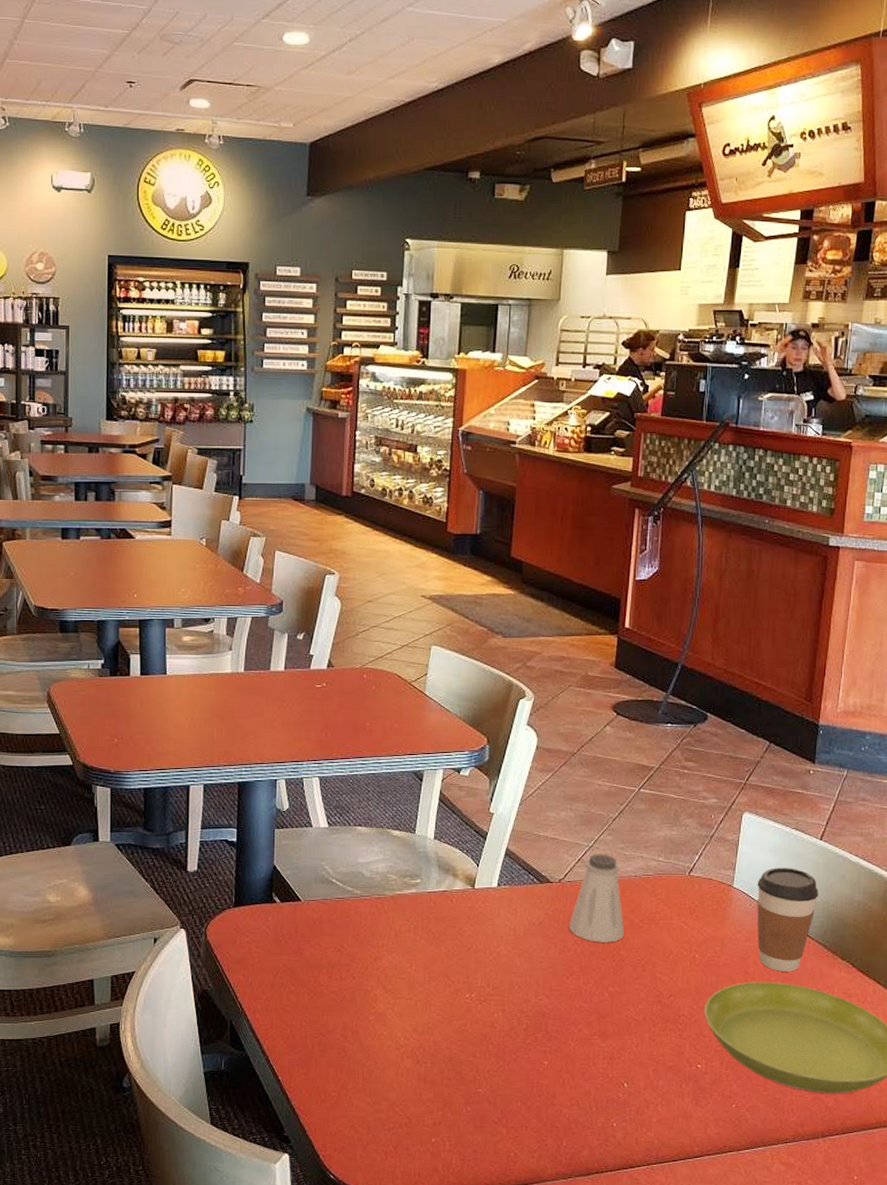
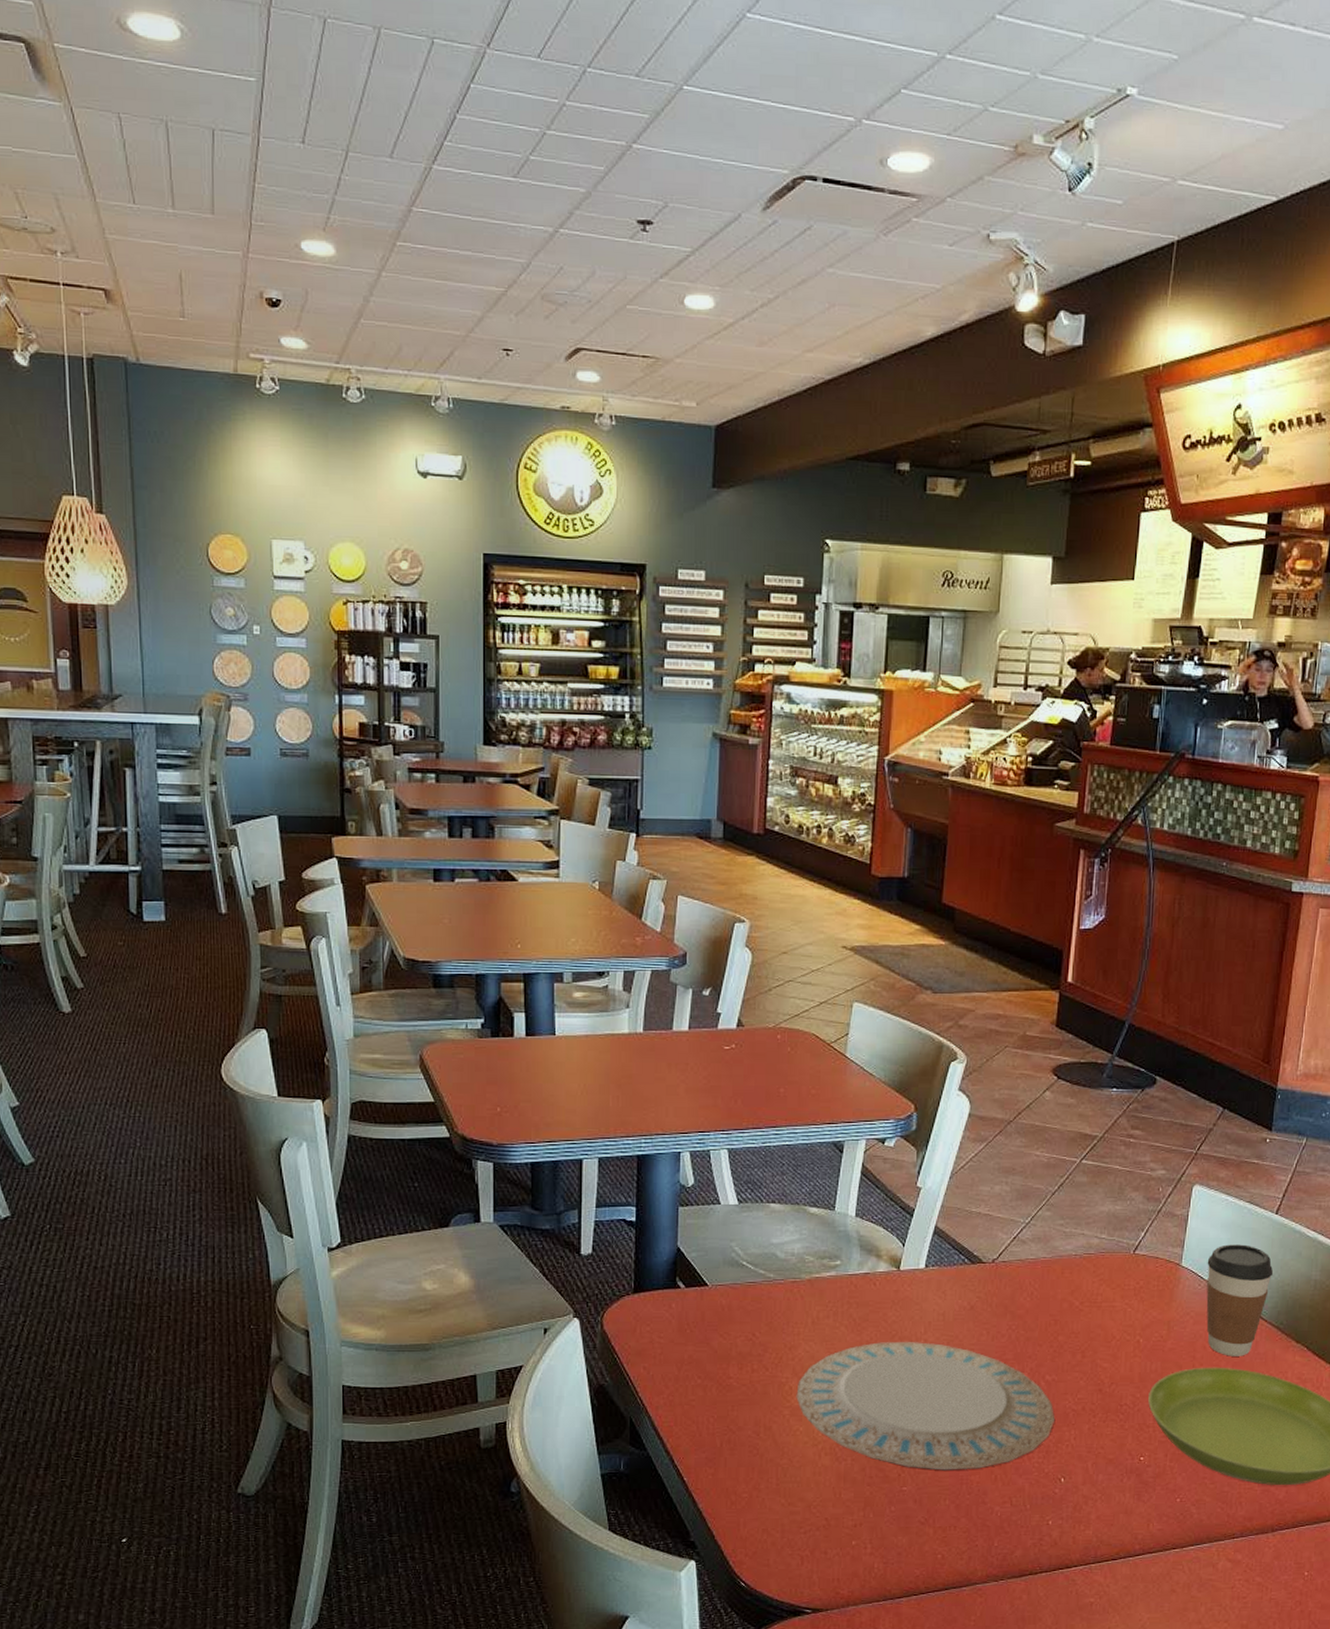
plate: none [380,954,618,1074] -> present [796,1342,1055,1471]
saltshaker: present [569,853,625,943] -> none [1003,1231,1064,1327]

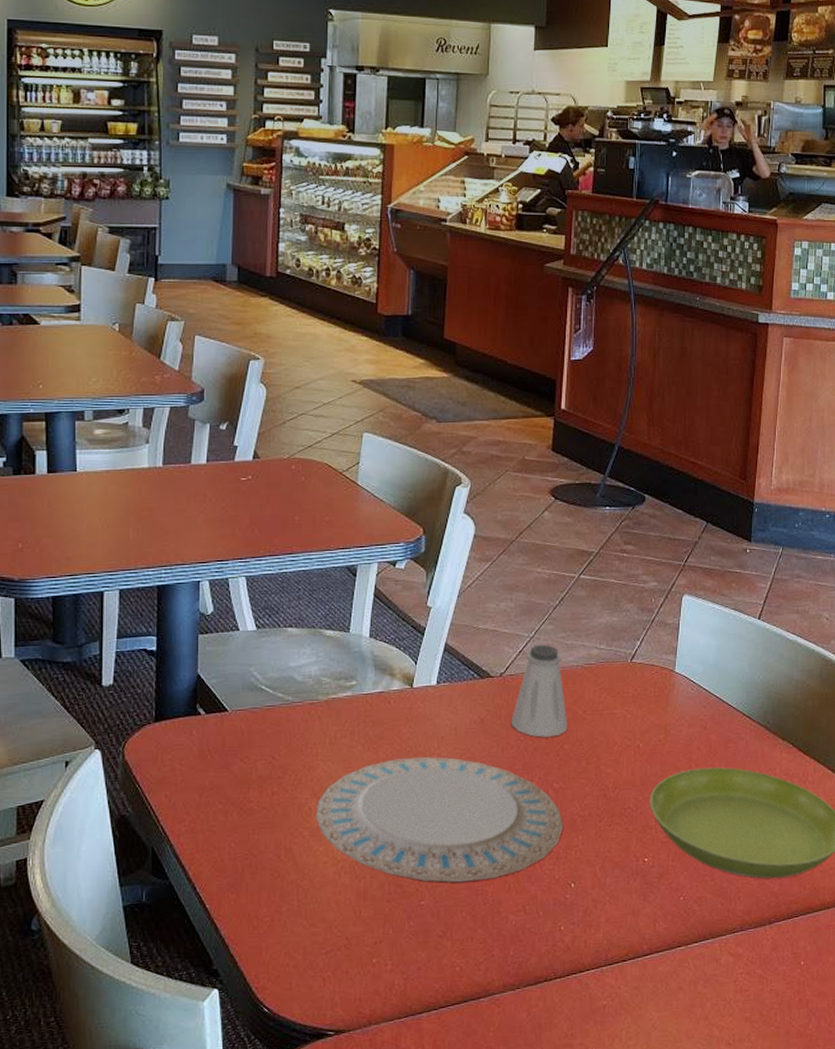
saltshaker: none [1003,1231,1064,1327] -> present [512,644,568,737]
coffee cup: present [1206,1244,1273,1356] -> none [698,649,758,756]

